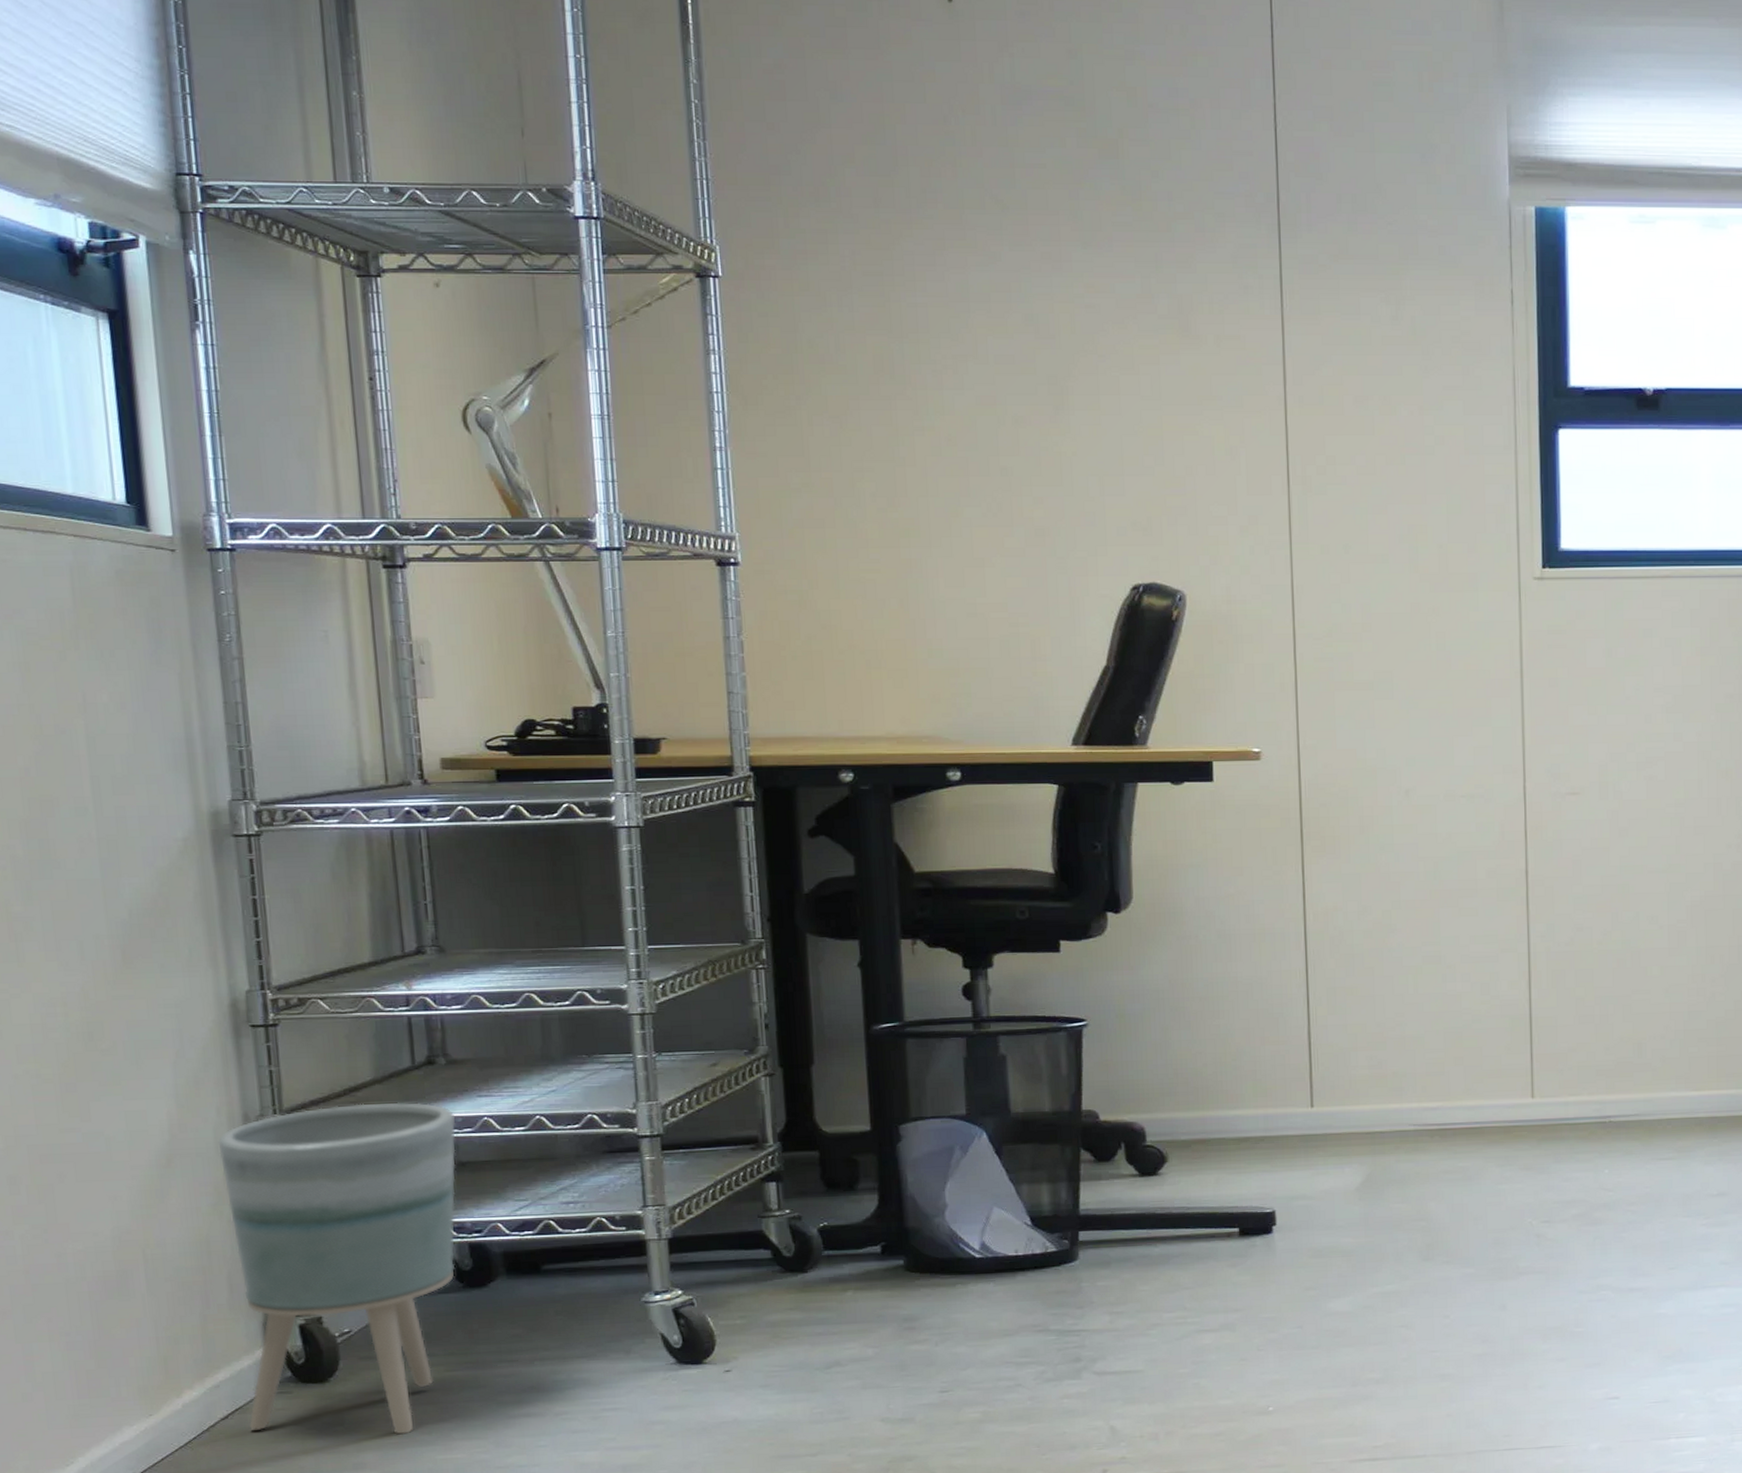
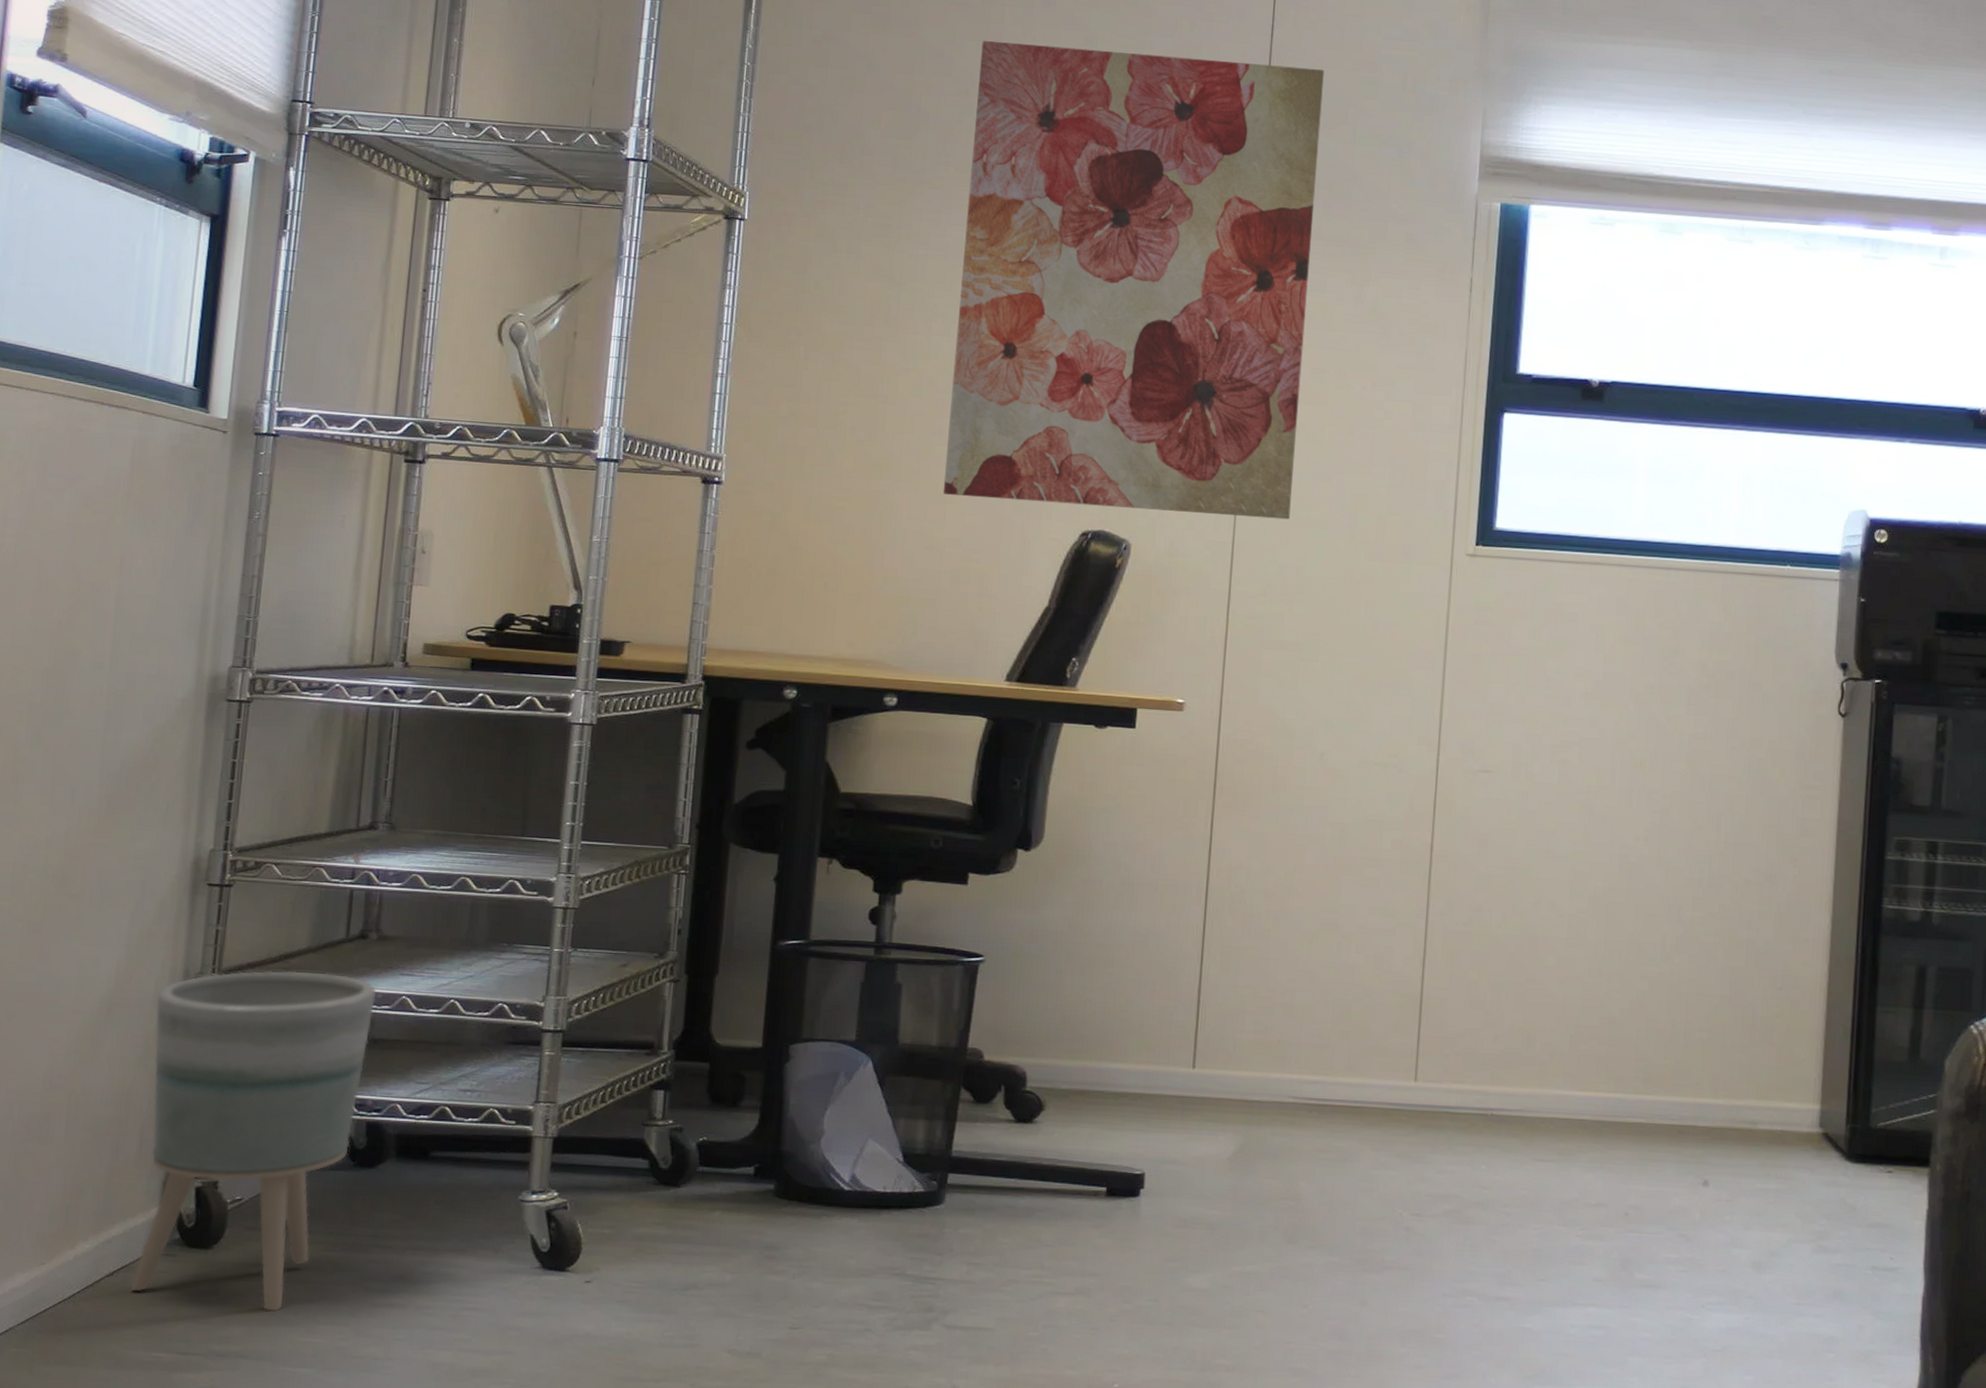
wall art: none [955,59,1348,559] -> present [943,40,1324,520]

